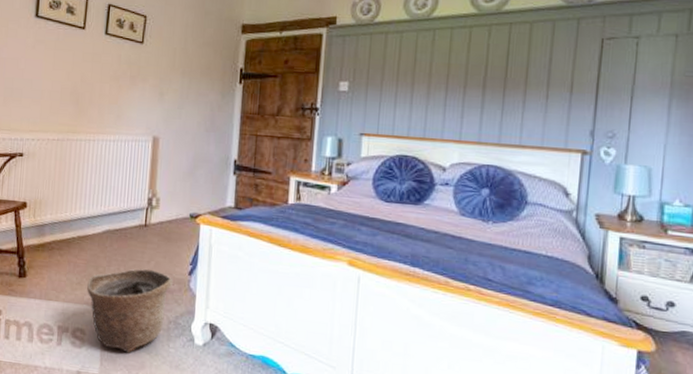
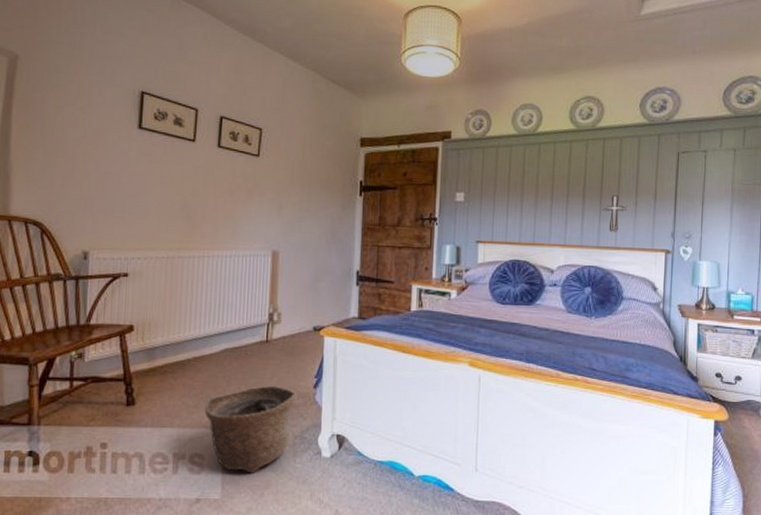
decorative cross: none [505,87,538,128] -> present [602,195,628,232]

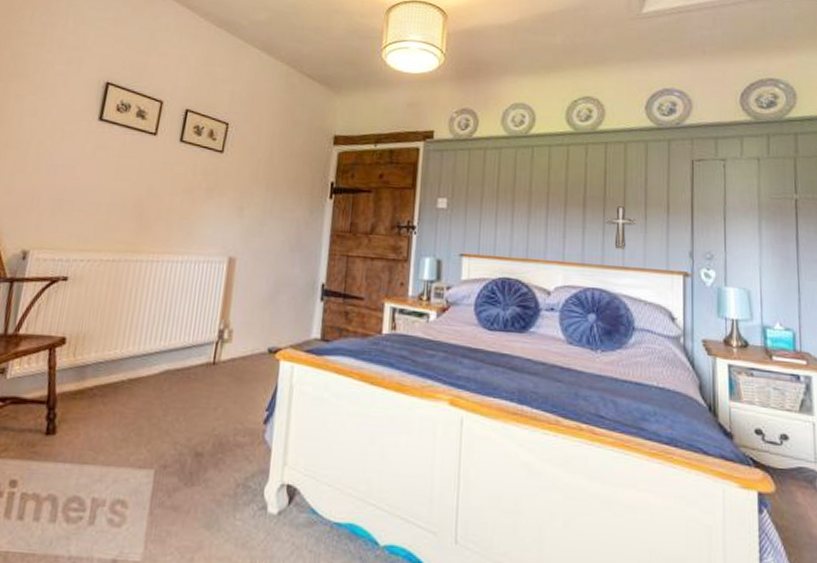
basket: present [205,386,298,474] -> none [134,418,245,530]

